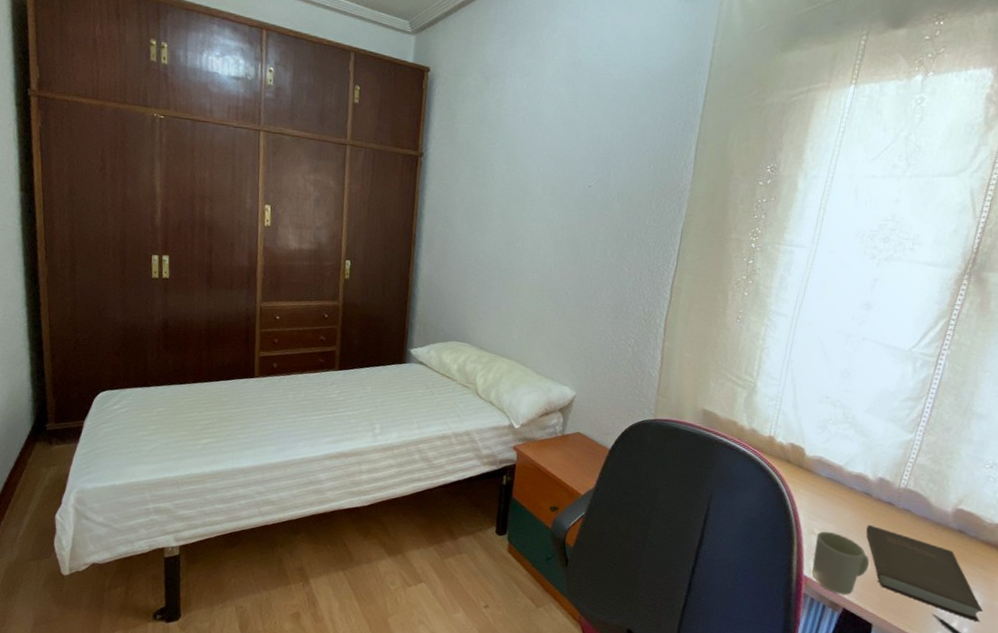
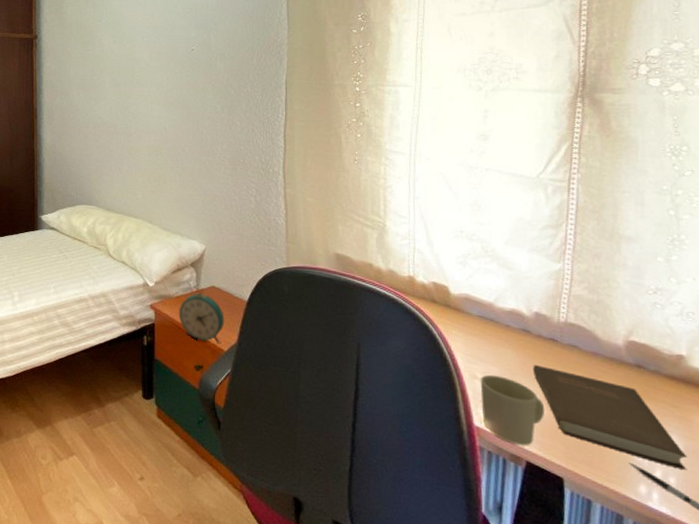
alarm clock: none [540,437,586,486] -> present [179,292,225,342]

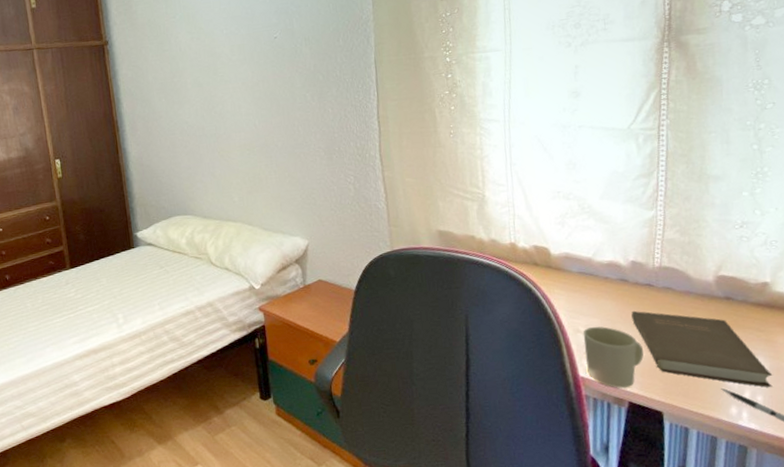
alarm clock: present [179,292,225,342] -> none [288,288,335,336]

